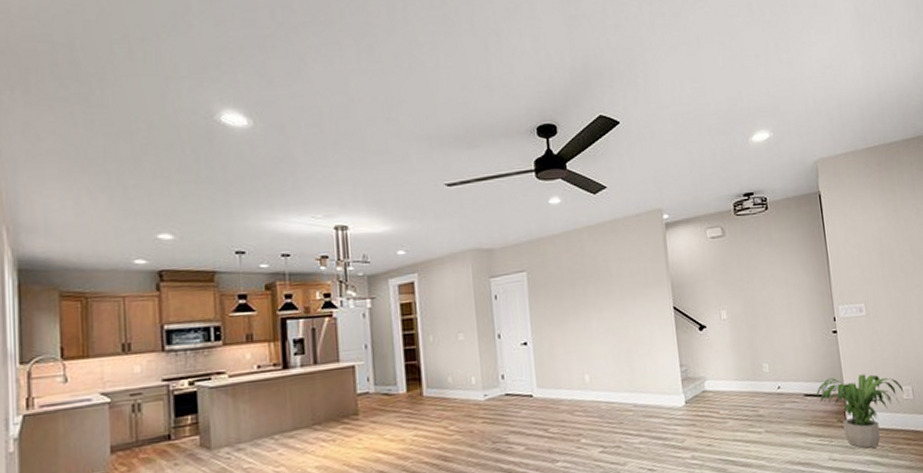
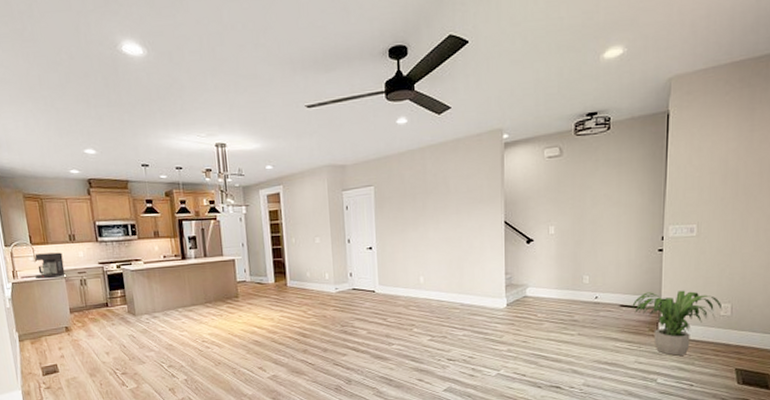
coffee maker: none [62,368,110,407] -> present [34,252,66,279]

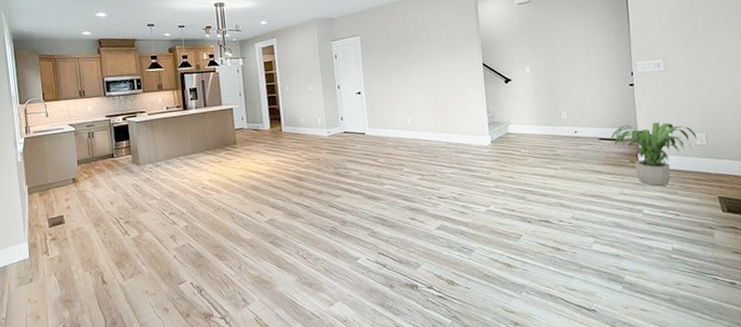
coffee maker: present [34,252,66,279] -> none [46,107,75,133]

